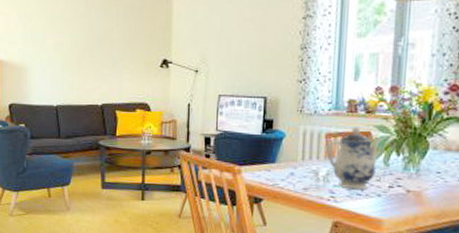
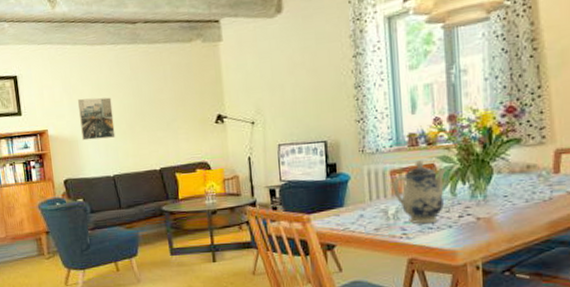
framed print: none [31,28,63,69] -> present [78,97,116,141]

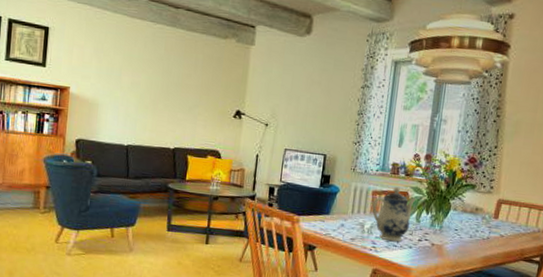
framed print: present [78,97,116,141] -> none [104,64,141,109]

